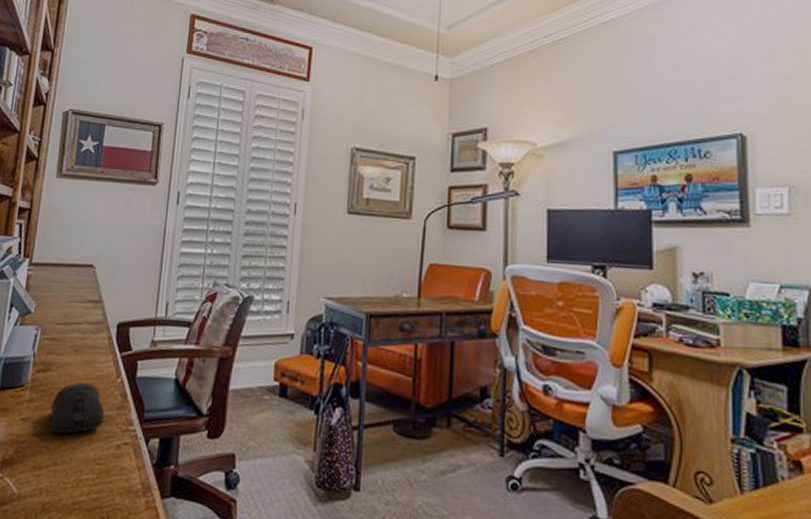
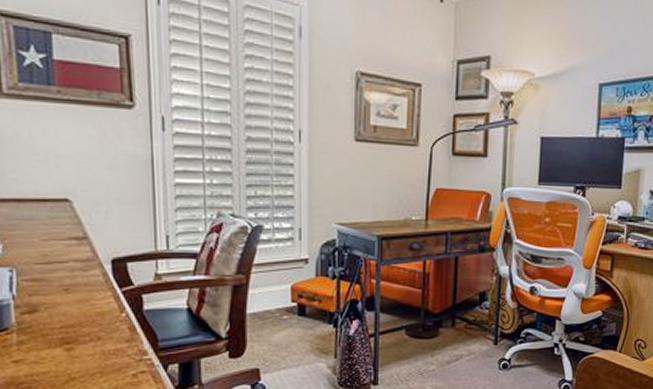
computer mouse: present [50,382,105,434] -> none [47,321,114,371]

